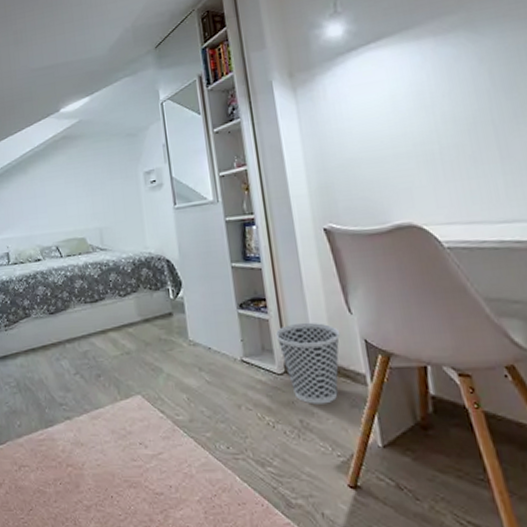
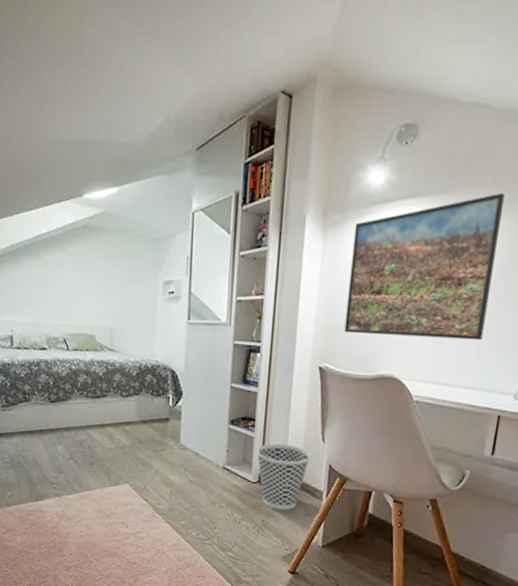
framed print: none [324,13,505,187] -> present [344,192,504,341]

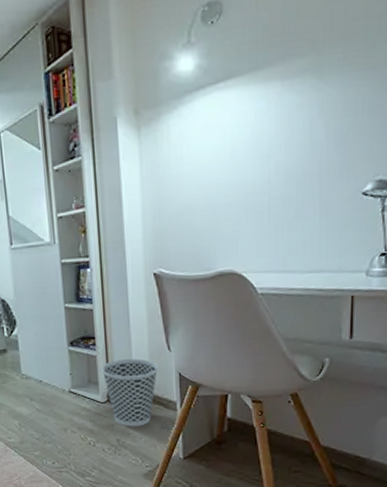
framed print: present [344,192,504,341] -> none [170,58,326,234]

